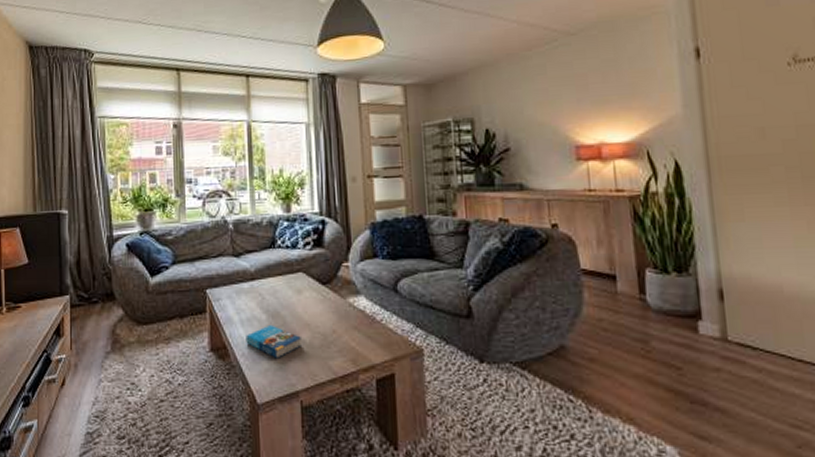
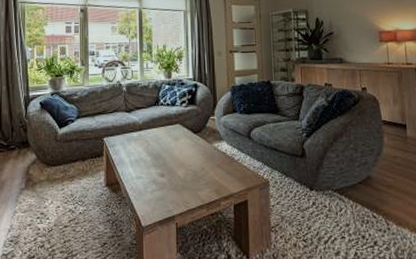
book: present [246,324,301,359] -> none [134,164,177,191]

